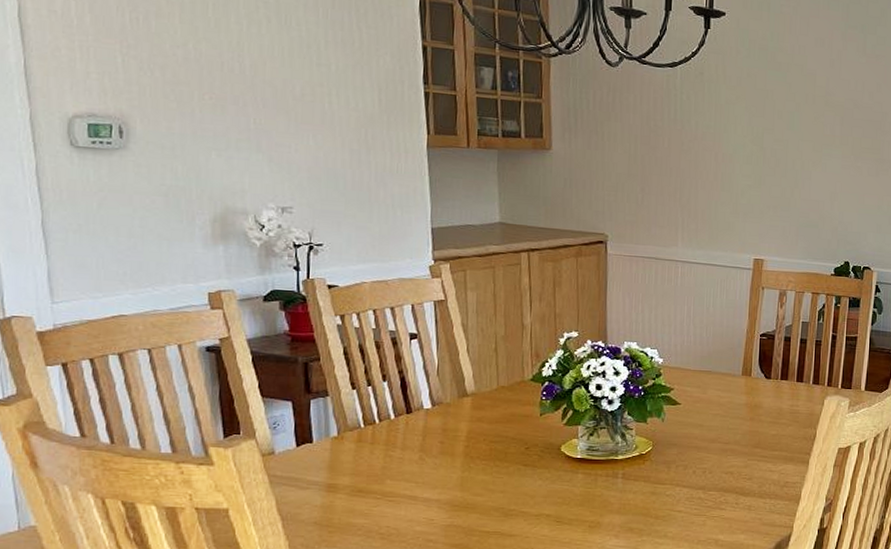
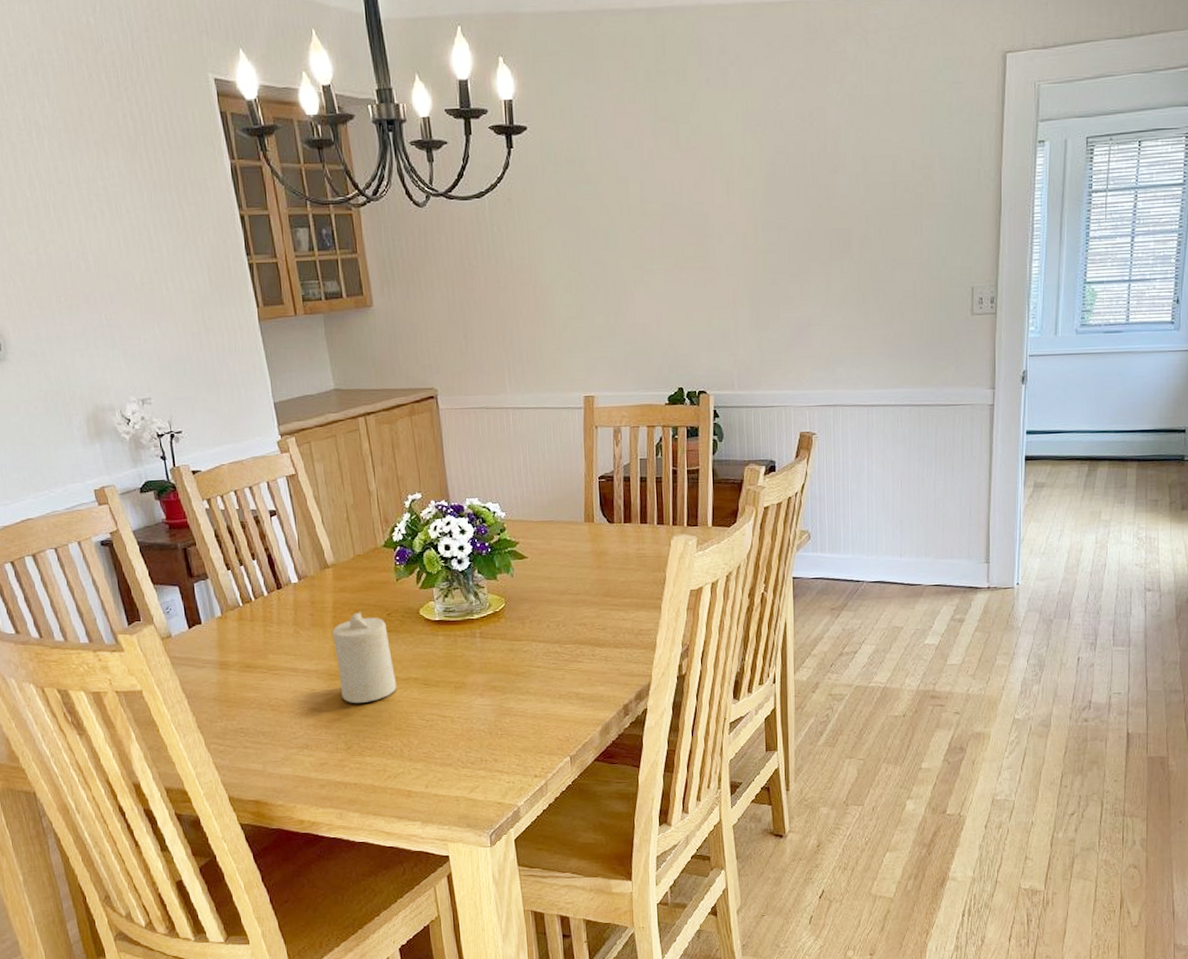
candle: none [462,443,527,536] -> present [332,611,397,703]

